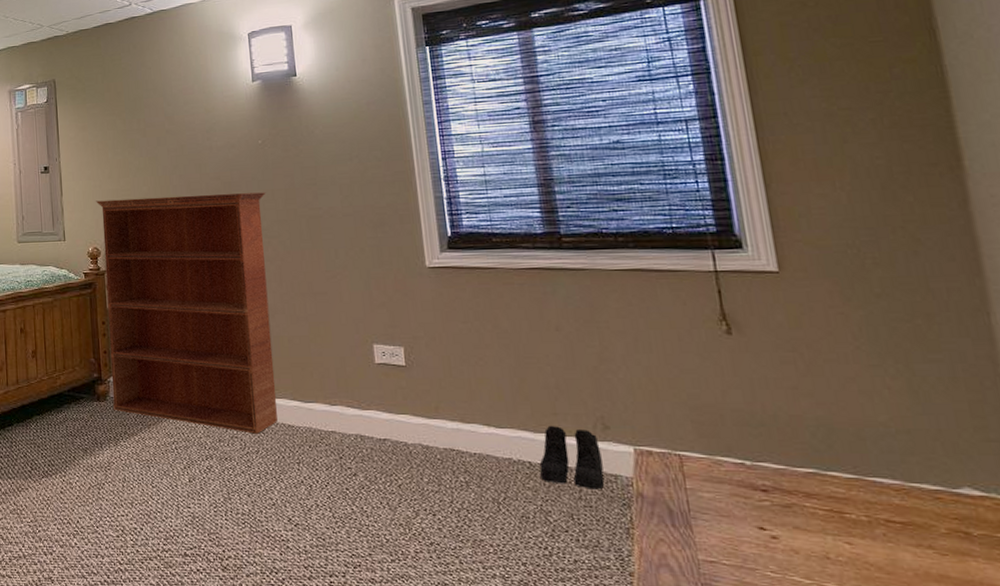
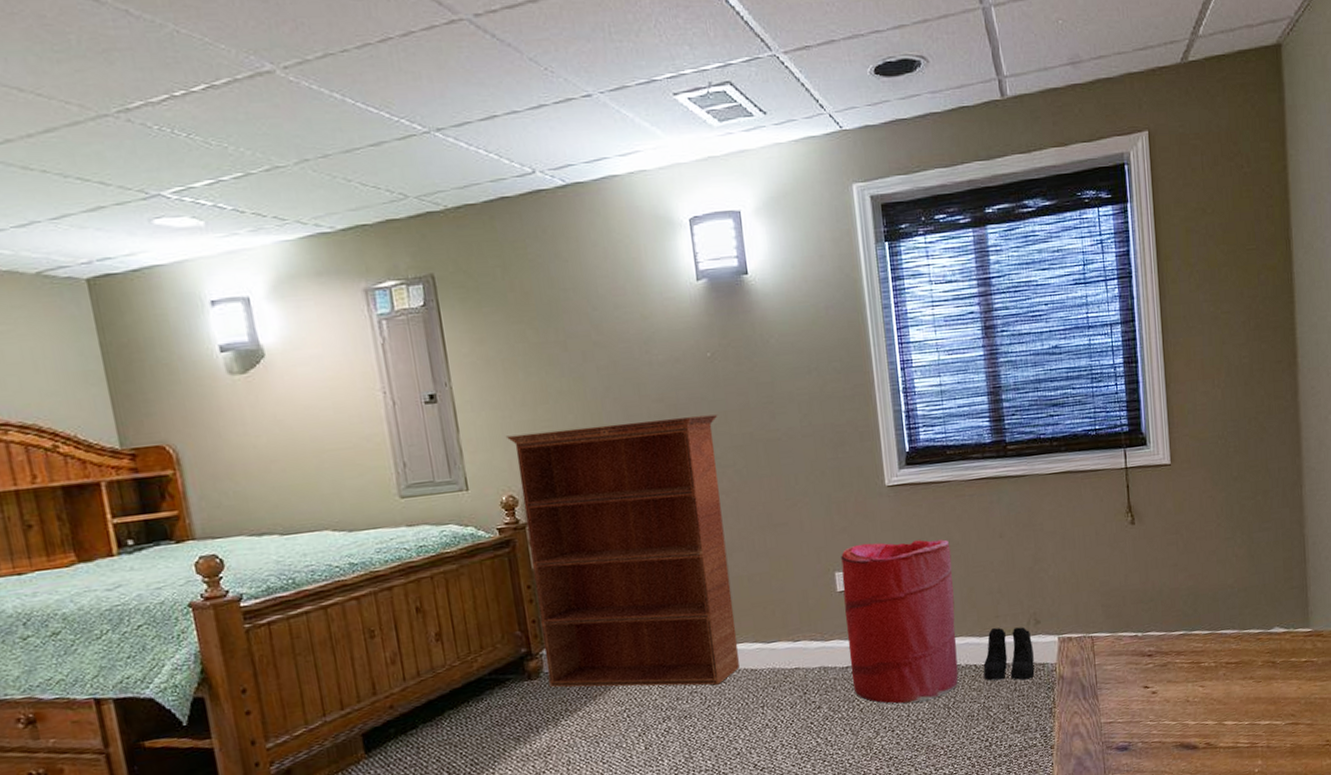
laundry hamper: none [379,320,510,491] -> present [841,539,959,704]

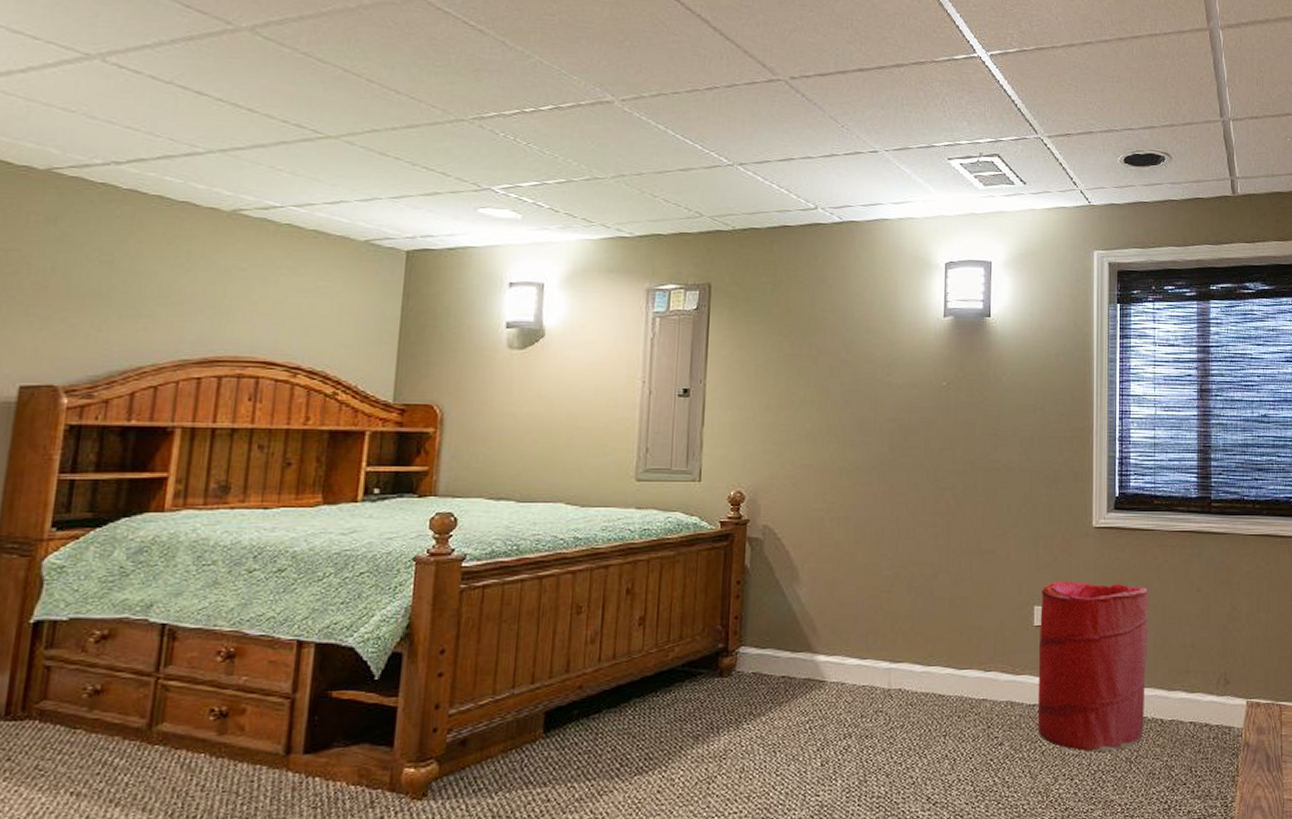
bookcase: present [505,414,739,688] -> none [739,435,945,707]
boots: present [983,627,1035,681] -> none [1169,682,1221,742]

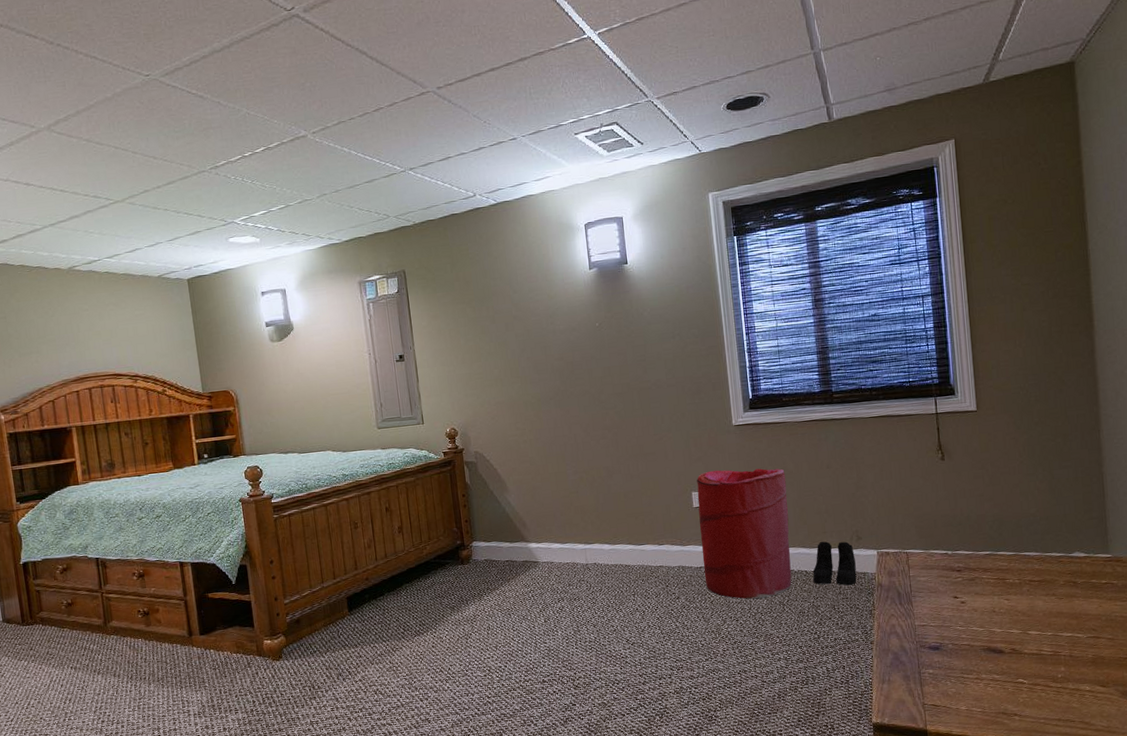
boots: none [1169,682,1221,742] -> present [813,541,857,586]

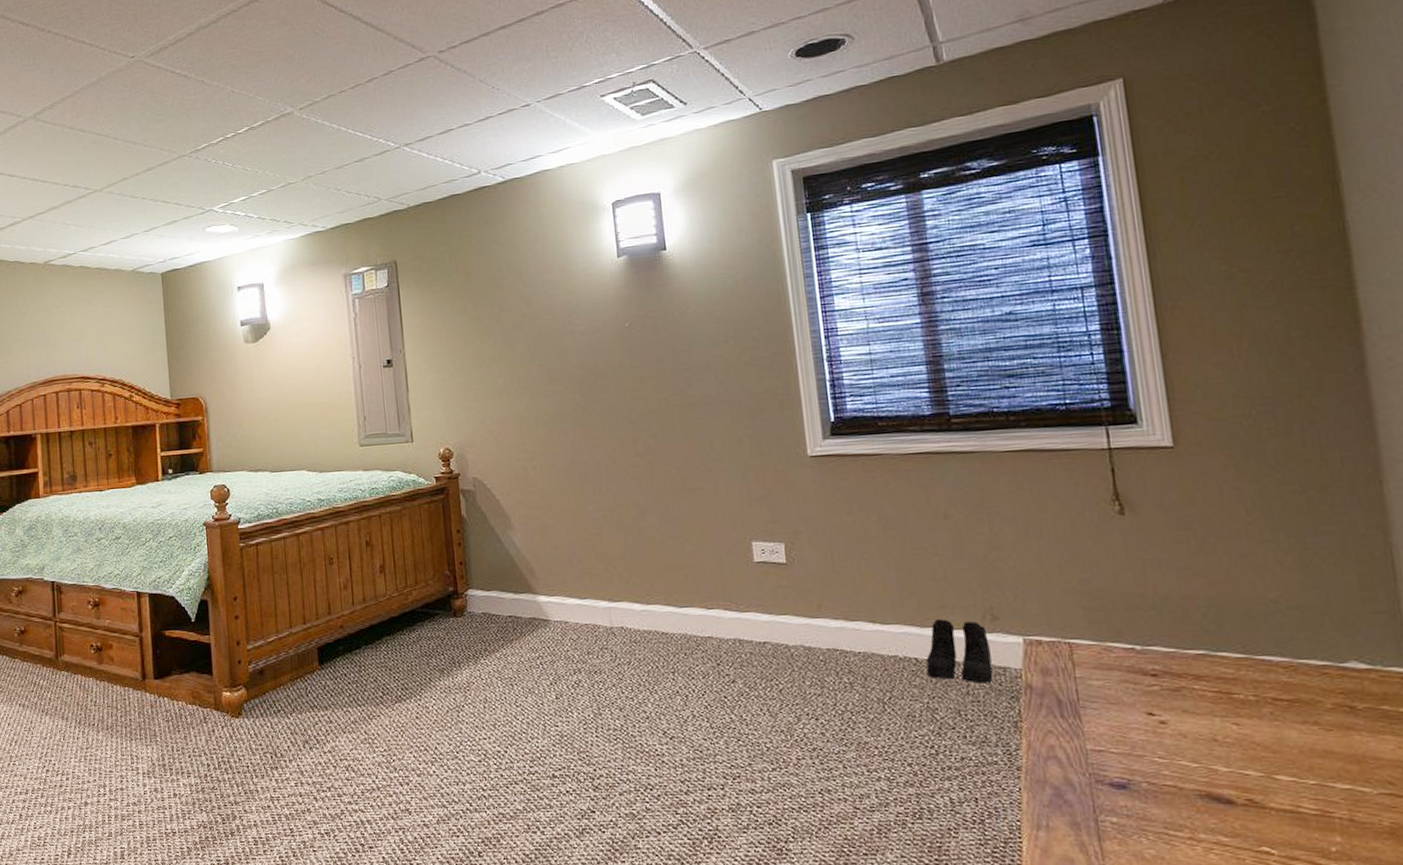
laundry hamper: present [697,468,792,599] -> none [758,514,895,692]

